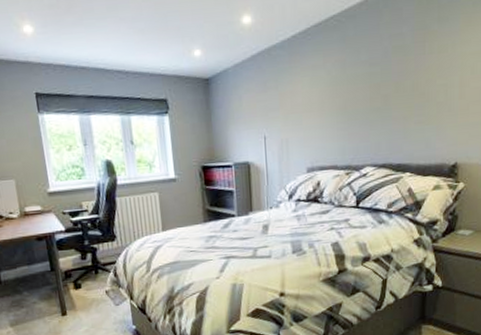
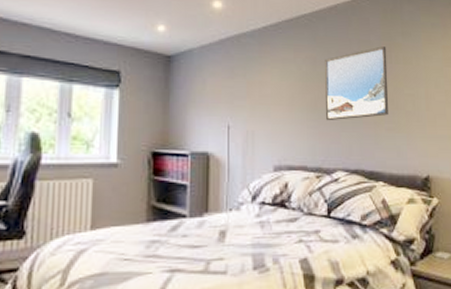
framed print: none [354,37,420,122] -> present [325,46,389,121]

